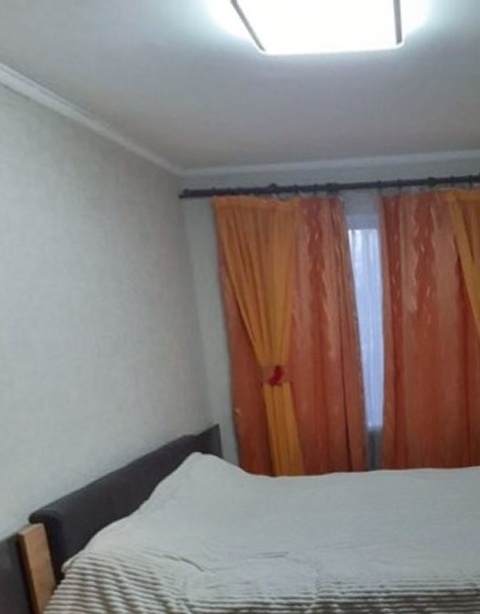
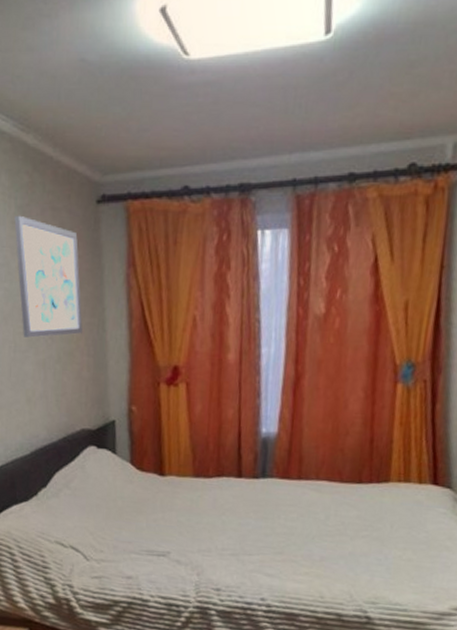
wall art: none [85,208,175,341] -> present [14,215,83,338]

